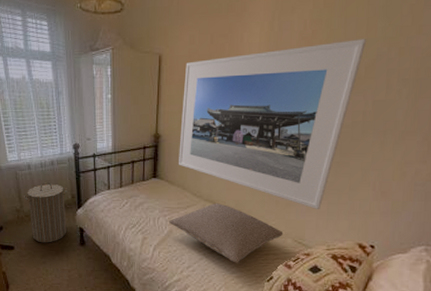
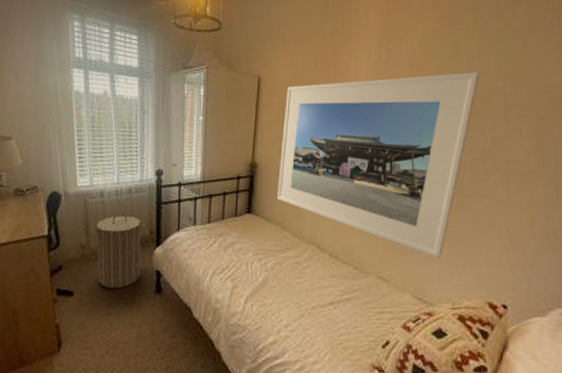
pillow: present [169,203,284,263] -> none [264,246,400,323]

